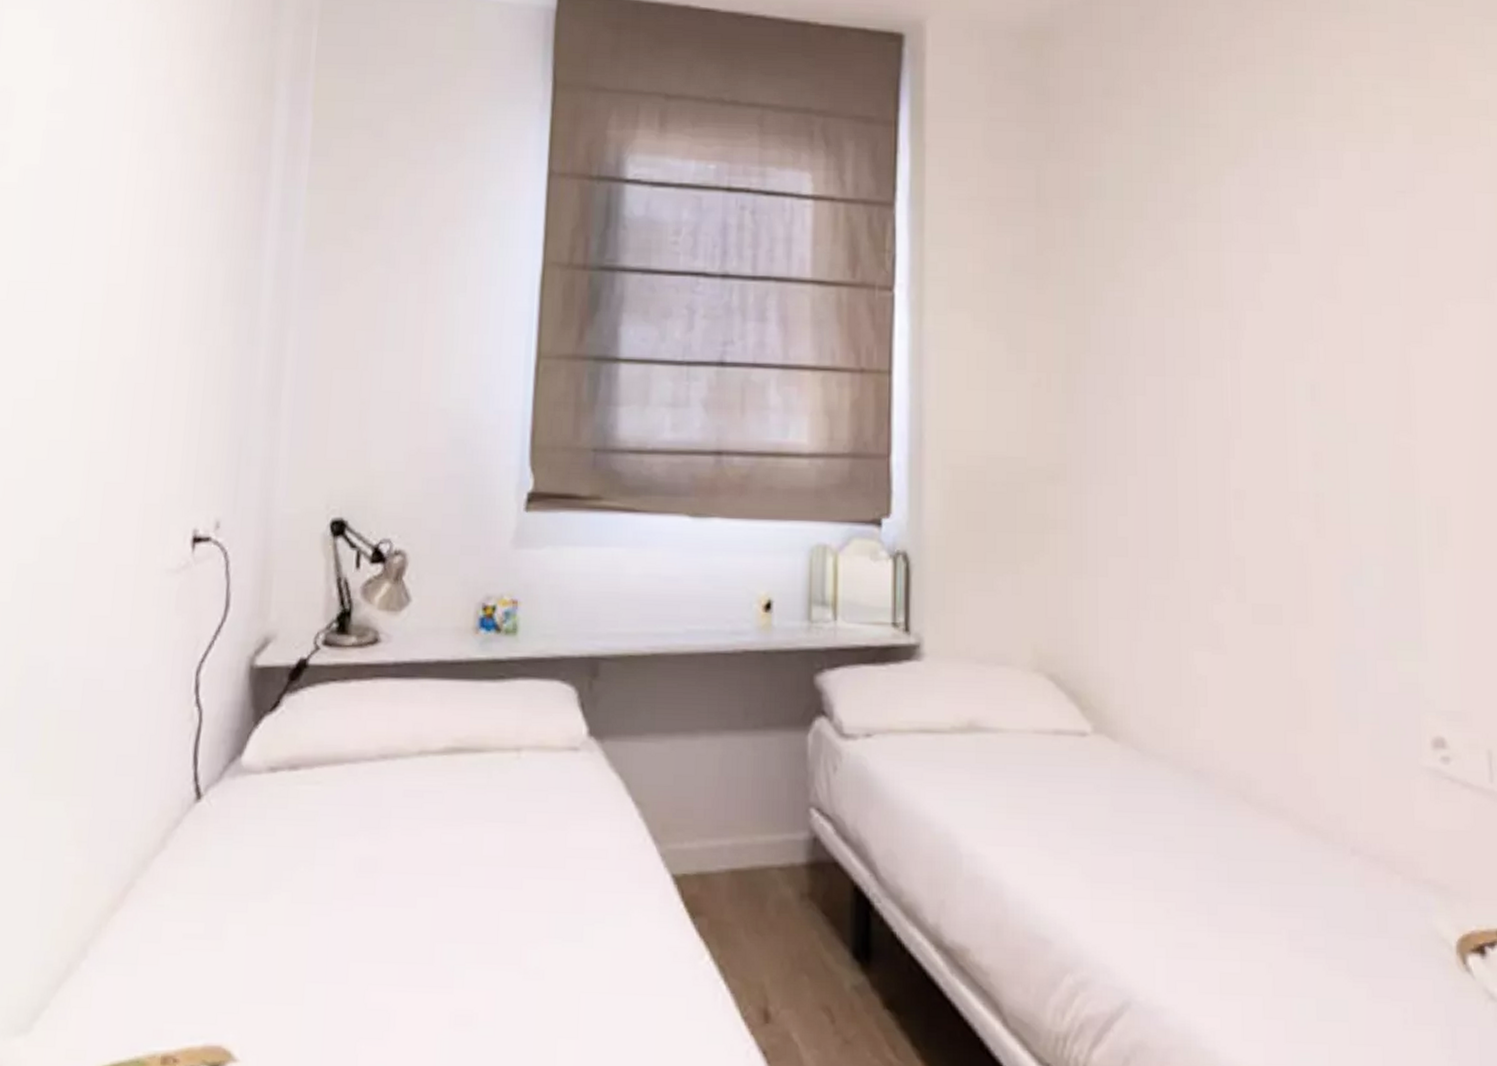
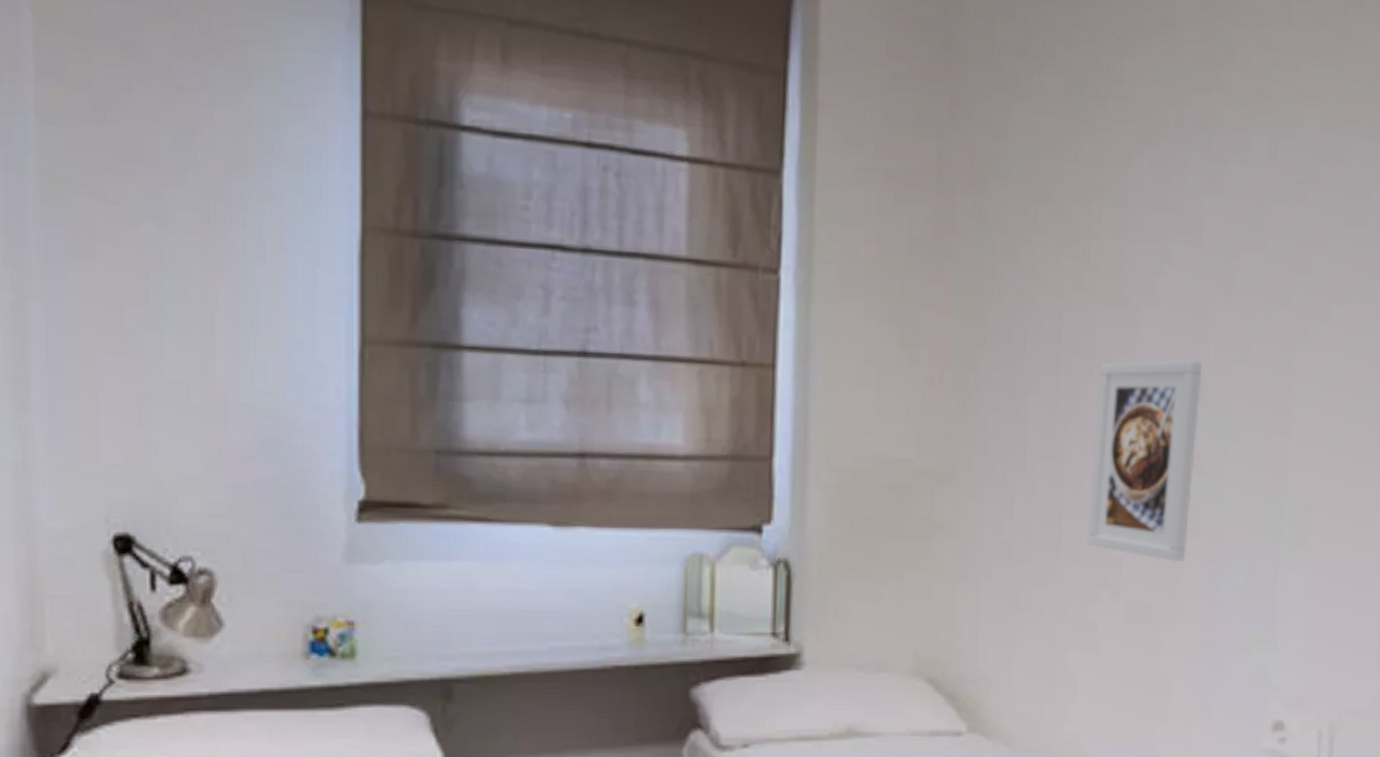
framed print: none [1205,360,1314,563] -> present [1086,359,1202,562]

